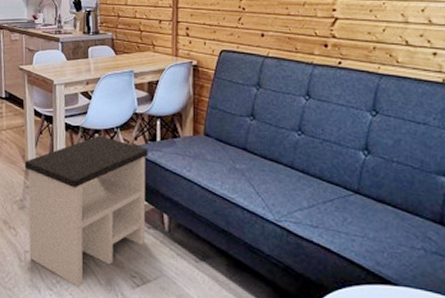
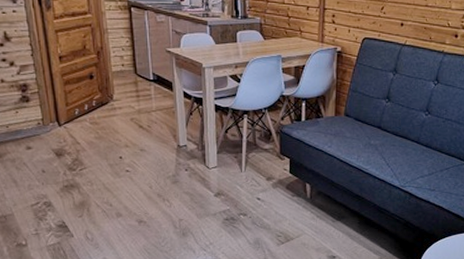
side table: present [24,135,148,287] -> none [175,116,294,247]

